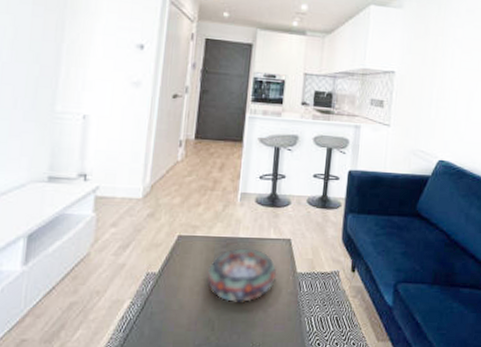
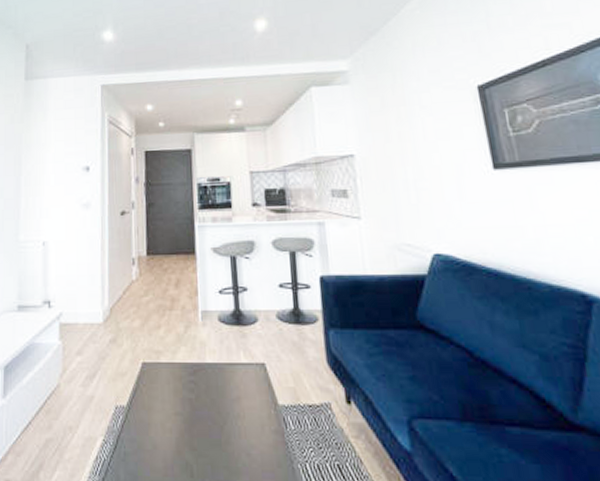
decorative bowl: present [206,248,278,302] -> none [177,375,256,442]

